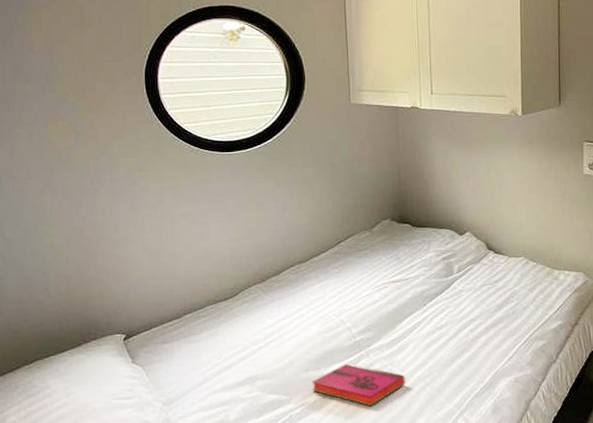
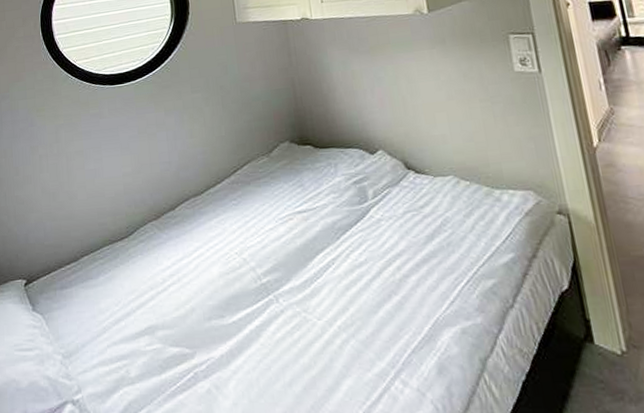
hardback book: present [312,363,405,407] -> none [216,310,324,363]

